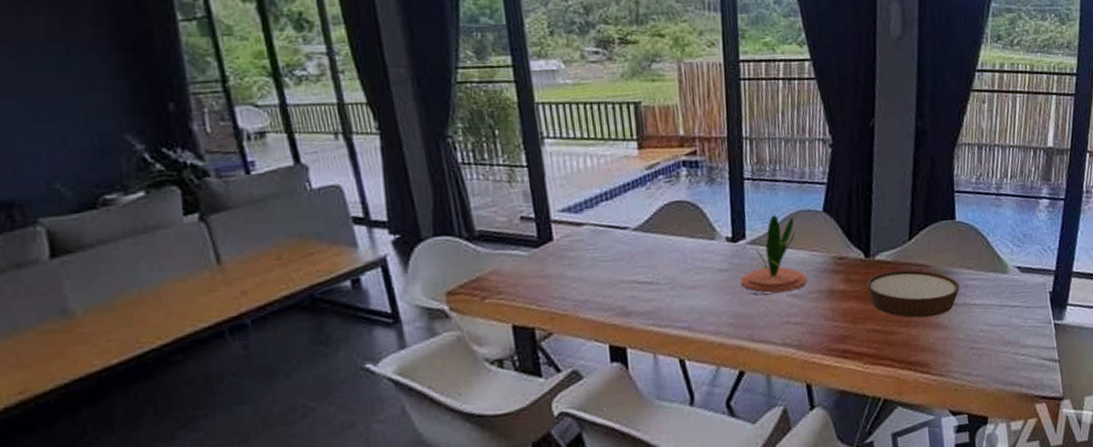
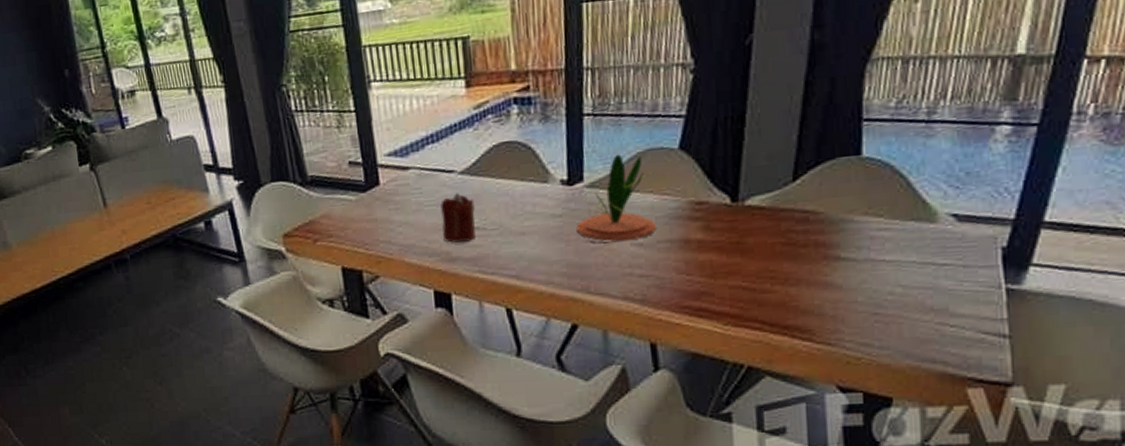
candle: none [615,248,649,298] -> present [440,193,476,243]
bowl: present [866,270,960,318] -> none [732,217,862,275]

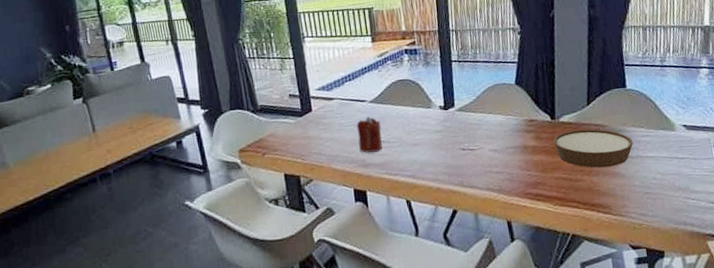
plant: present [576,154,656,242] -> none [452,88,505,149]
bowl: none [732,217,862,275] -> present [553,129,633,168]

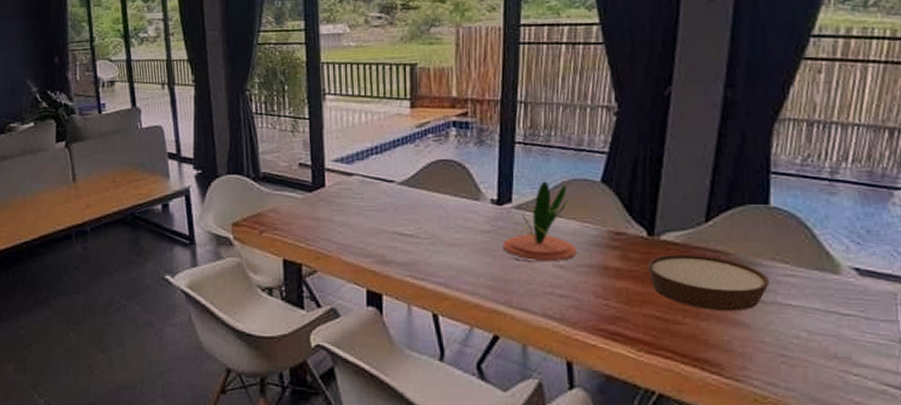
candle: present [357,116,382,153] -> none [379,201,410,247]
plant: none [452,88,505,149] -> present [503,181,577,261]

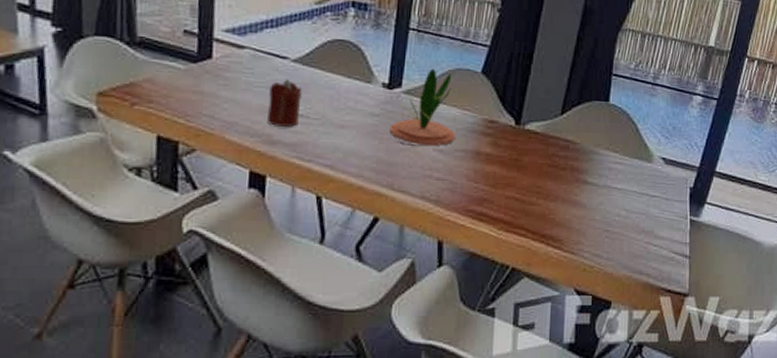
candle: none [379,201,410,247] -> present [267,79,302,127]
bowl: present [647,254,770,312] -> none [512,142,604,194]

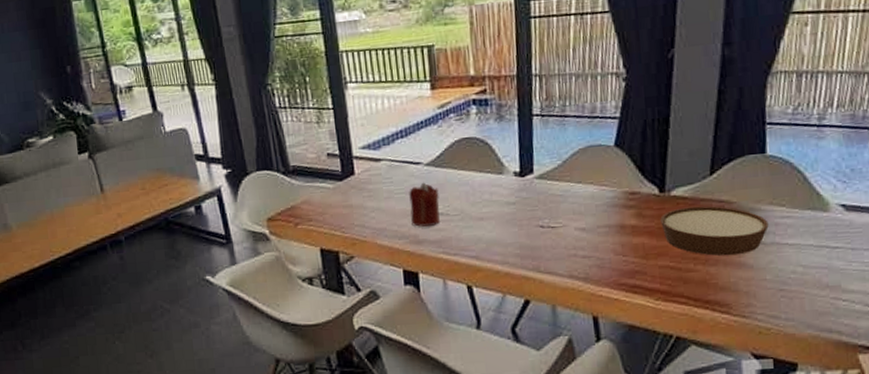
plant: present [390,68,459,146] -> none [527,150,596,226]
bowl: none [512,142,604,194] -> present [660,206,769,256]

